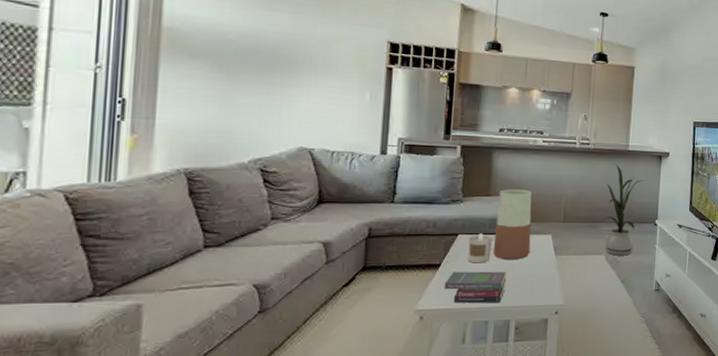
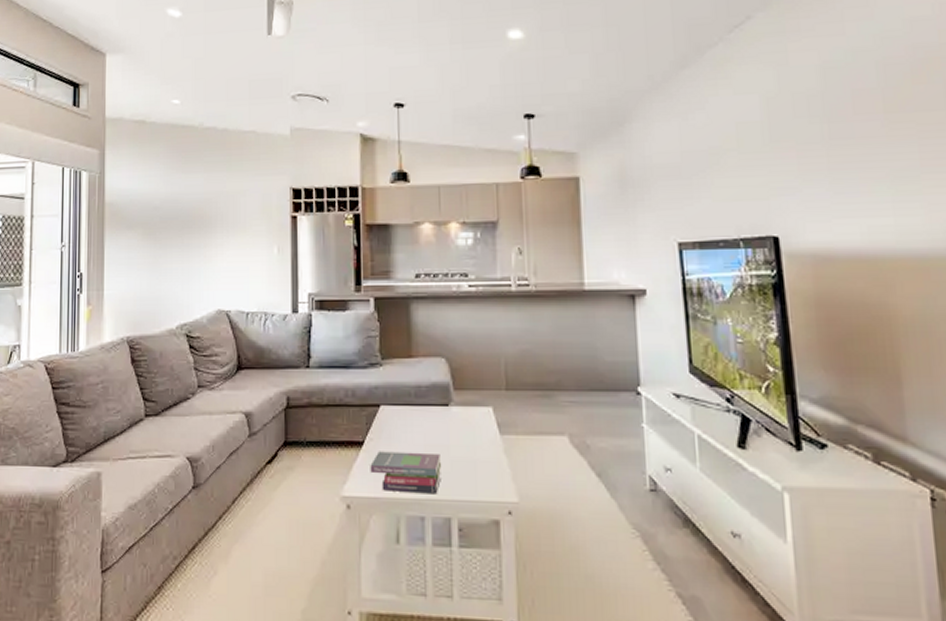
candle: present [467,233,492,263] -> none [392,404,420,442]
vase: present [493,188,533,260] -> none [421,347,467,439]
house plant: present [604,164,644,256] -> none [559,310,612,438]

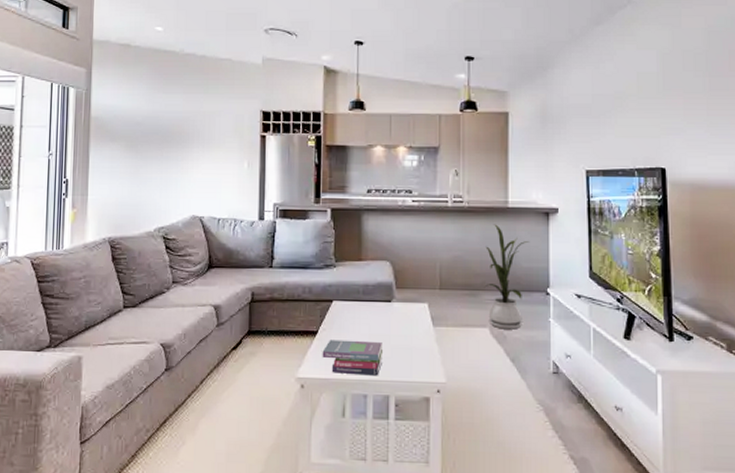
house plant: none [559,310,612,438] -> present [485,224,529,330]

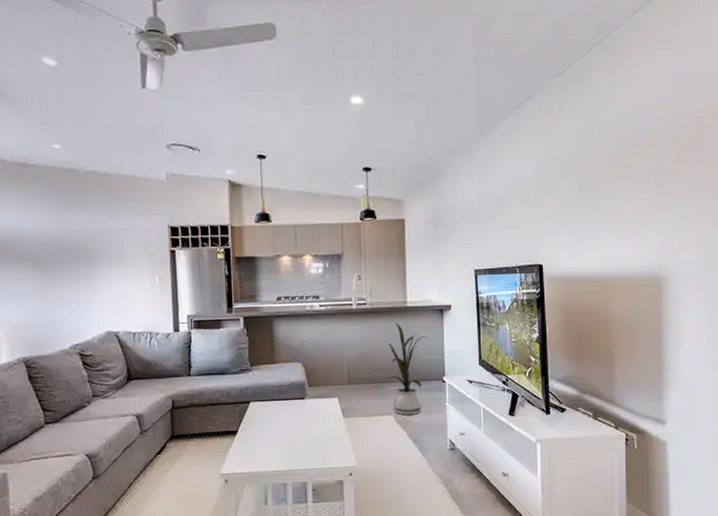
books: present [322,339,384,376] -> none [243,435,300,467]

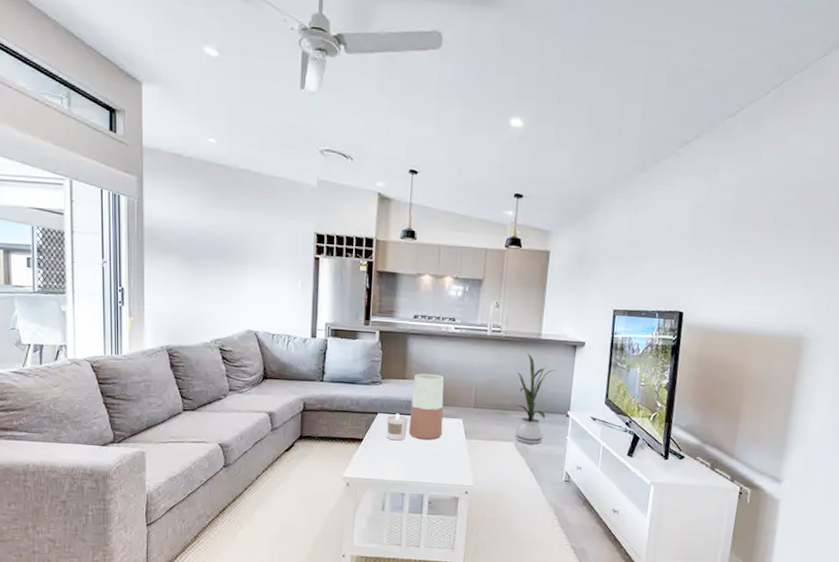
candle: none [260,400,282,429] -> present [386,413,408,441]
vase: none [283,354,319,425] -> present [408,373,445,440]

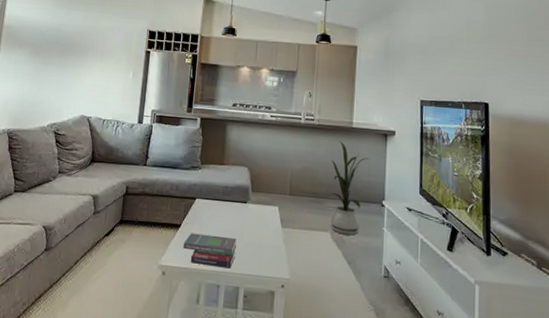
books: none [366,446,421,478] -> present [183,233,237,269]
candle: present [386,413,408,441] -> none [203,199,225,228]
vase: present [408,373,445,440] -> none [225,159,261,228]

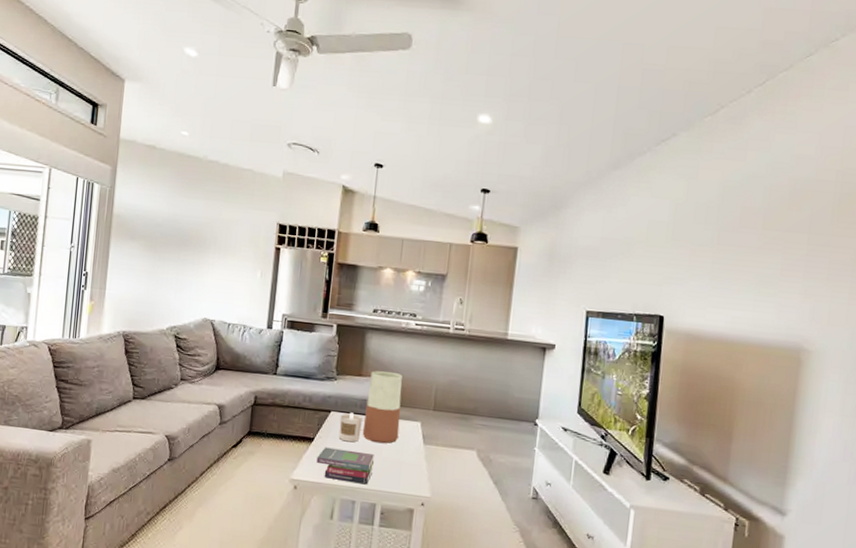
candle: none [203,199,225,228] -> present [338,412,362,443]
vase: none [225,159,261,228] -> present [362,370,403,444]
house plant: present [329,141,369,236] -> none [476,354,524,455]

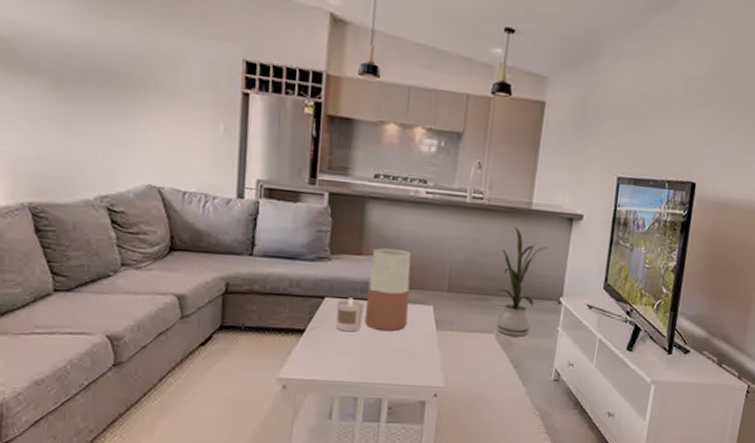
books: present [316,447,375,485] -> none [309,339,380,379]
house plant: none [476,354,524,455] -> present [495,226,548,337]

